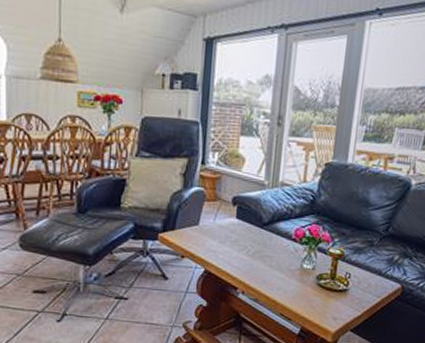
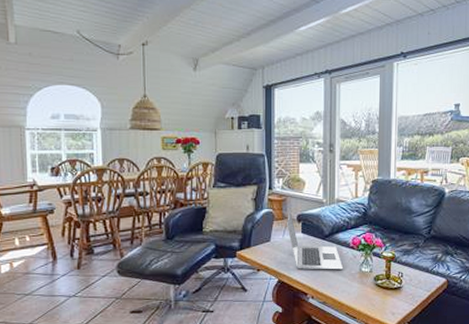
laptop: none [219,190,281,264] -> present [287,210,343,270]

